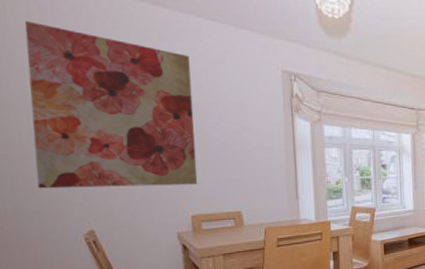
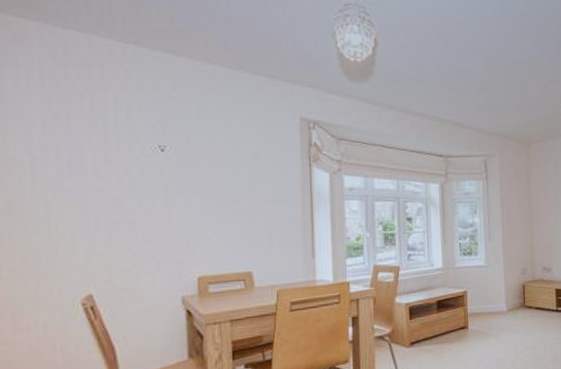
wall art: present [24,21,198,189] -> none [36,74,207,250]

